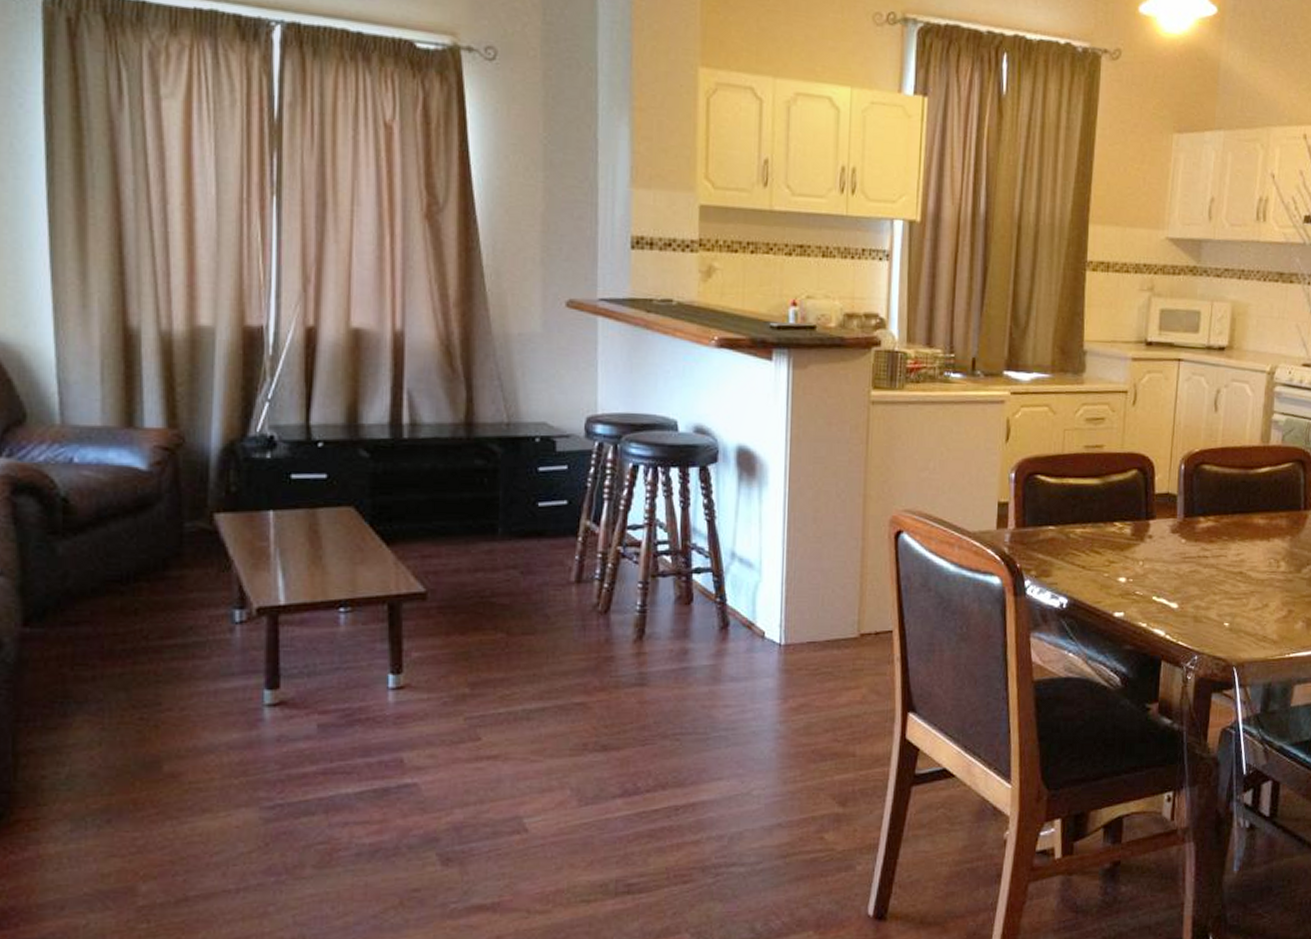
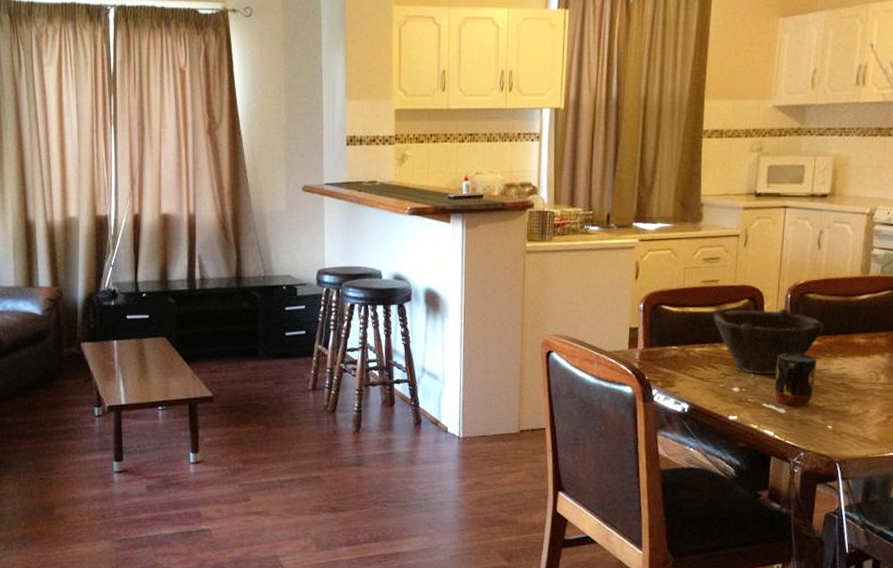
bowl: none [1096,480,1220,562] -> present [713,308,824,375]
mug: none [1165,536,1213,600] -> present [774,354,817,406]

